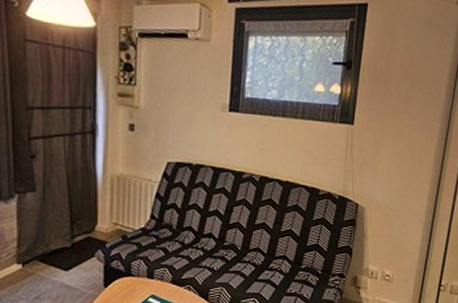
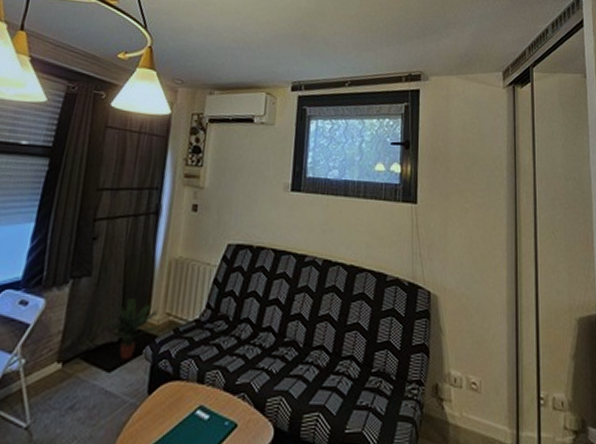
potted plant: none [53,211,107,261] -> present [102,299,159,360]

